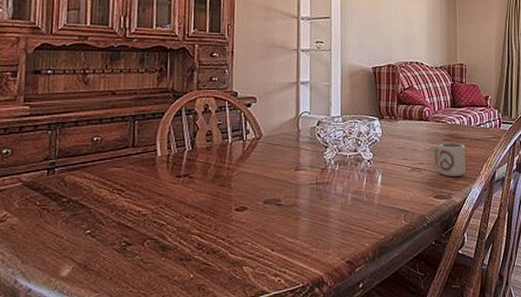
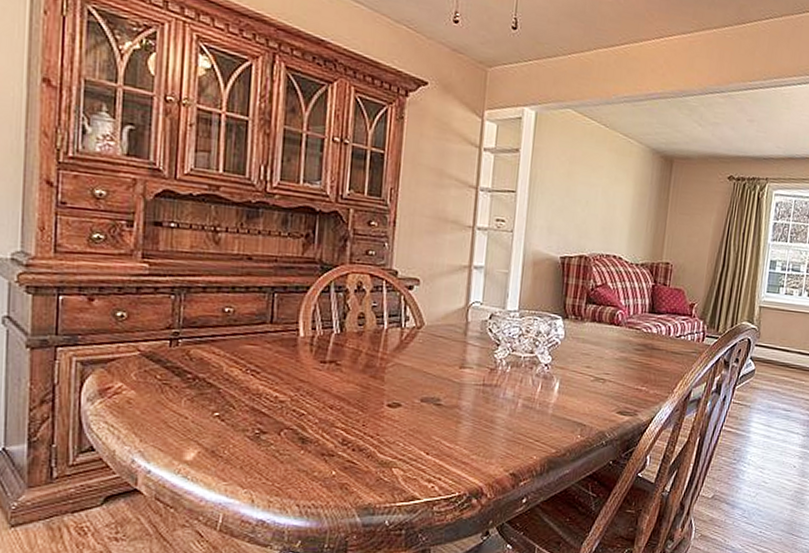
cup: present [433,142,466,176] -> none [621,352,661,392]

